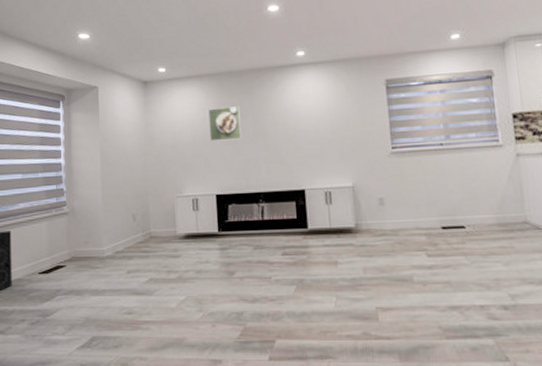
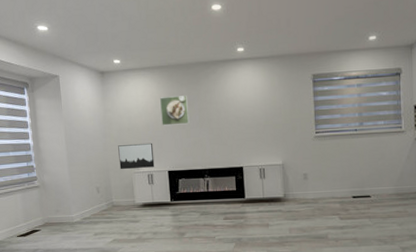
wall art: none [159,161,201,194] -> present [118,142,155,170]

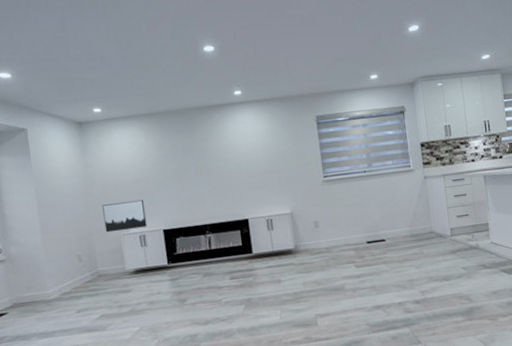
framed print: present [160,96,190,126] -> none [150,144,186,180]

